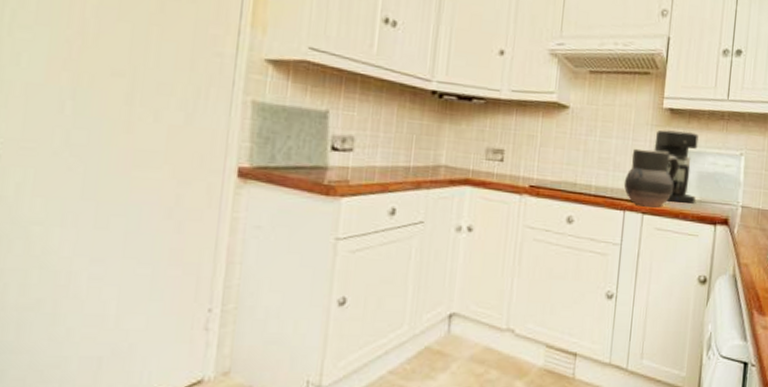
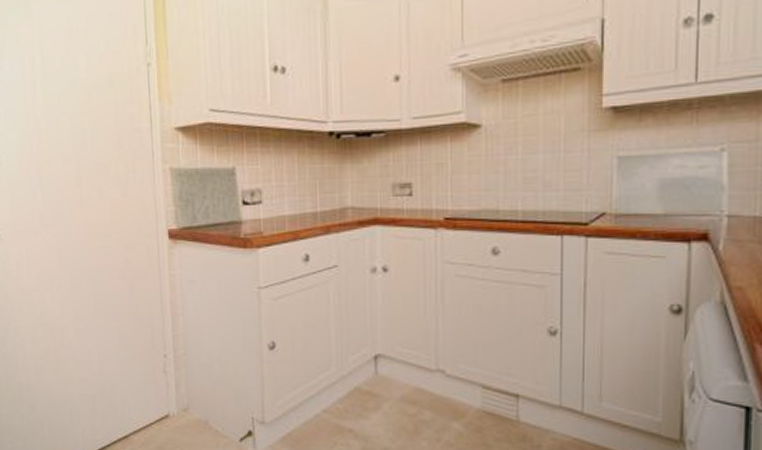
ceramic jug: present [623,148,680,208] -> none [558,160,633,228]
coffee maker: present [654,130,699,203] -> none [594,132,658,221]

